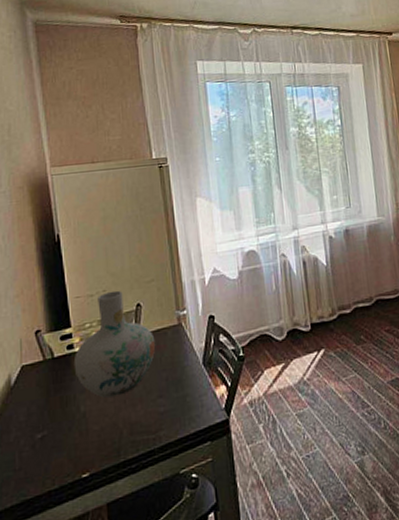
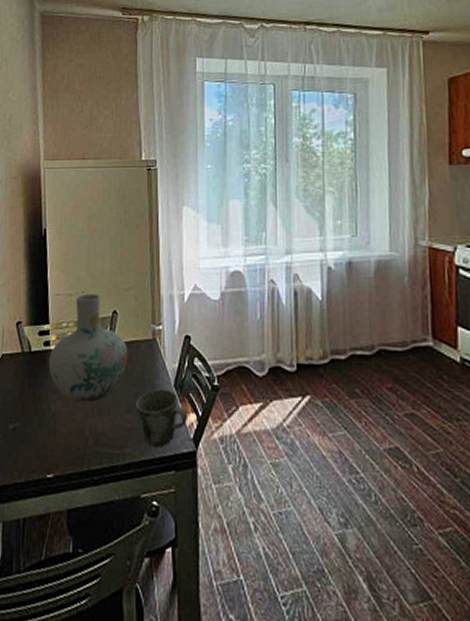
mug: none [166,368,219,424] -> present [135,388,189,447]

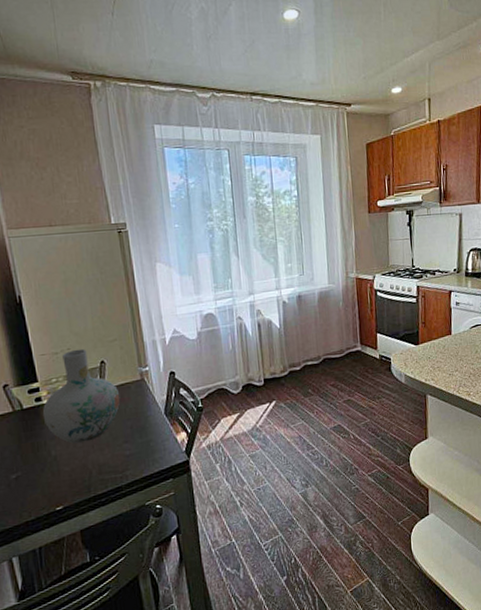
mug: present [135,388,189,447] -> none [131,417,180,465]

